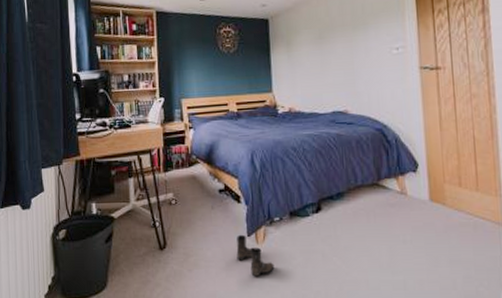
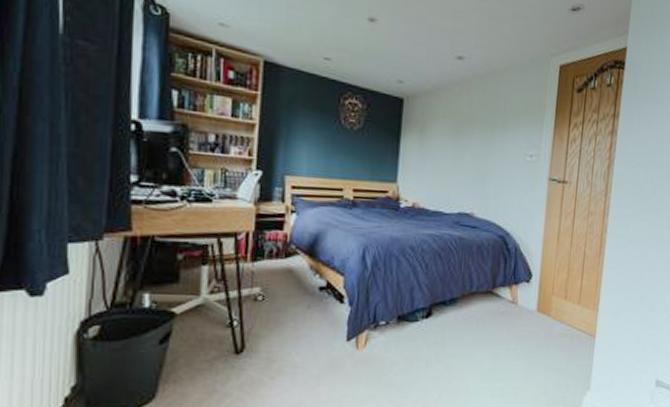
boots: present [236,234,275,277] -> none [331,338,373,385]

